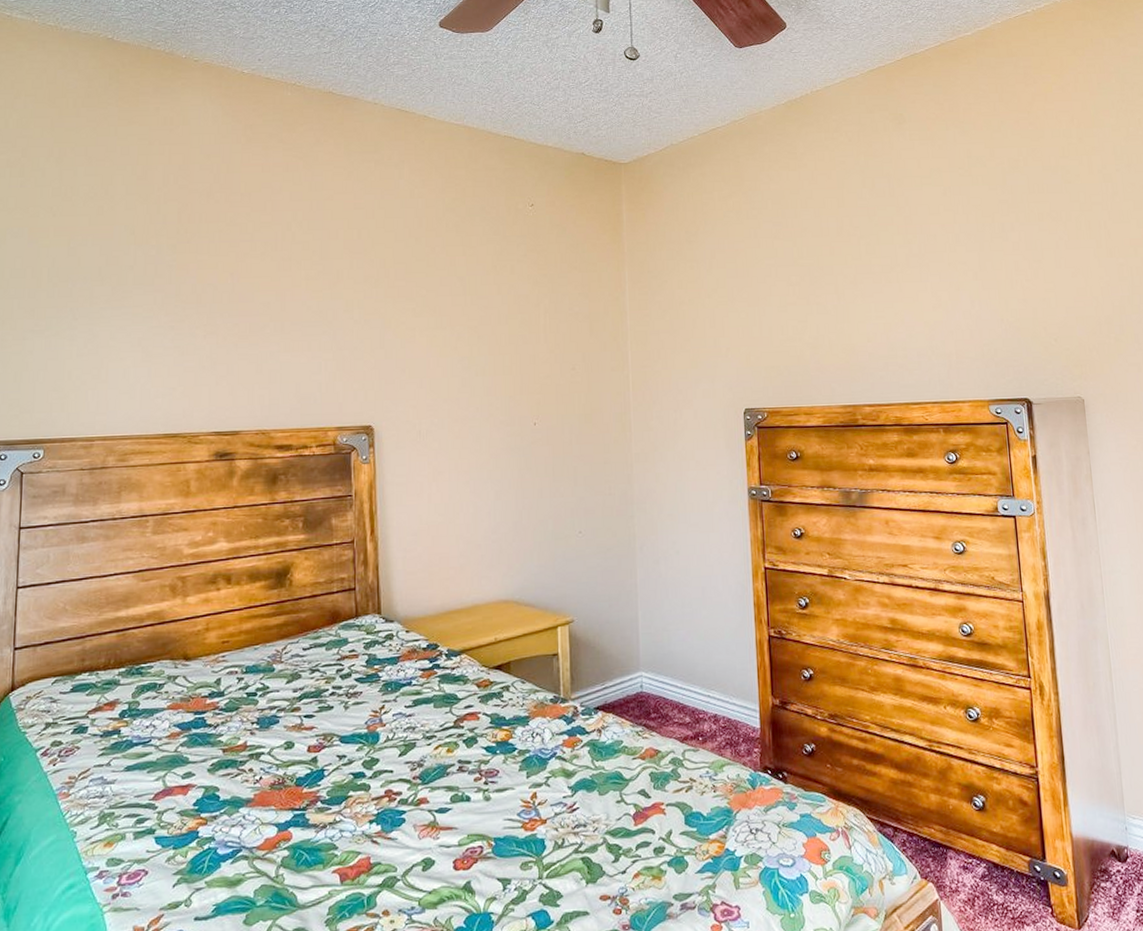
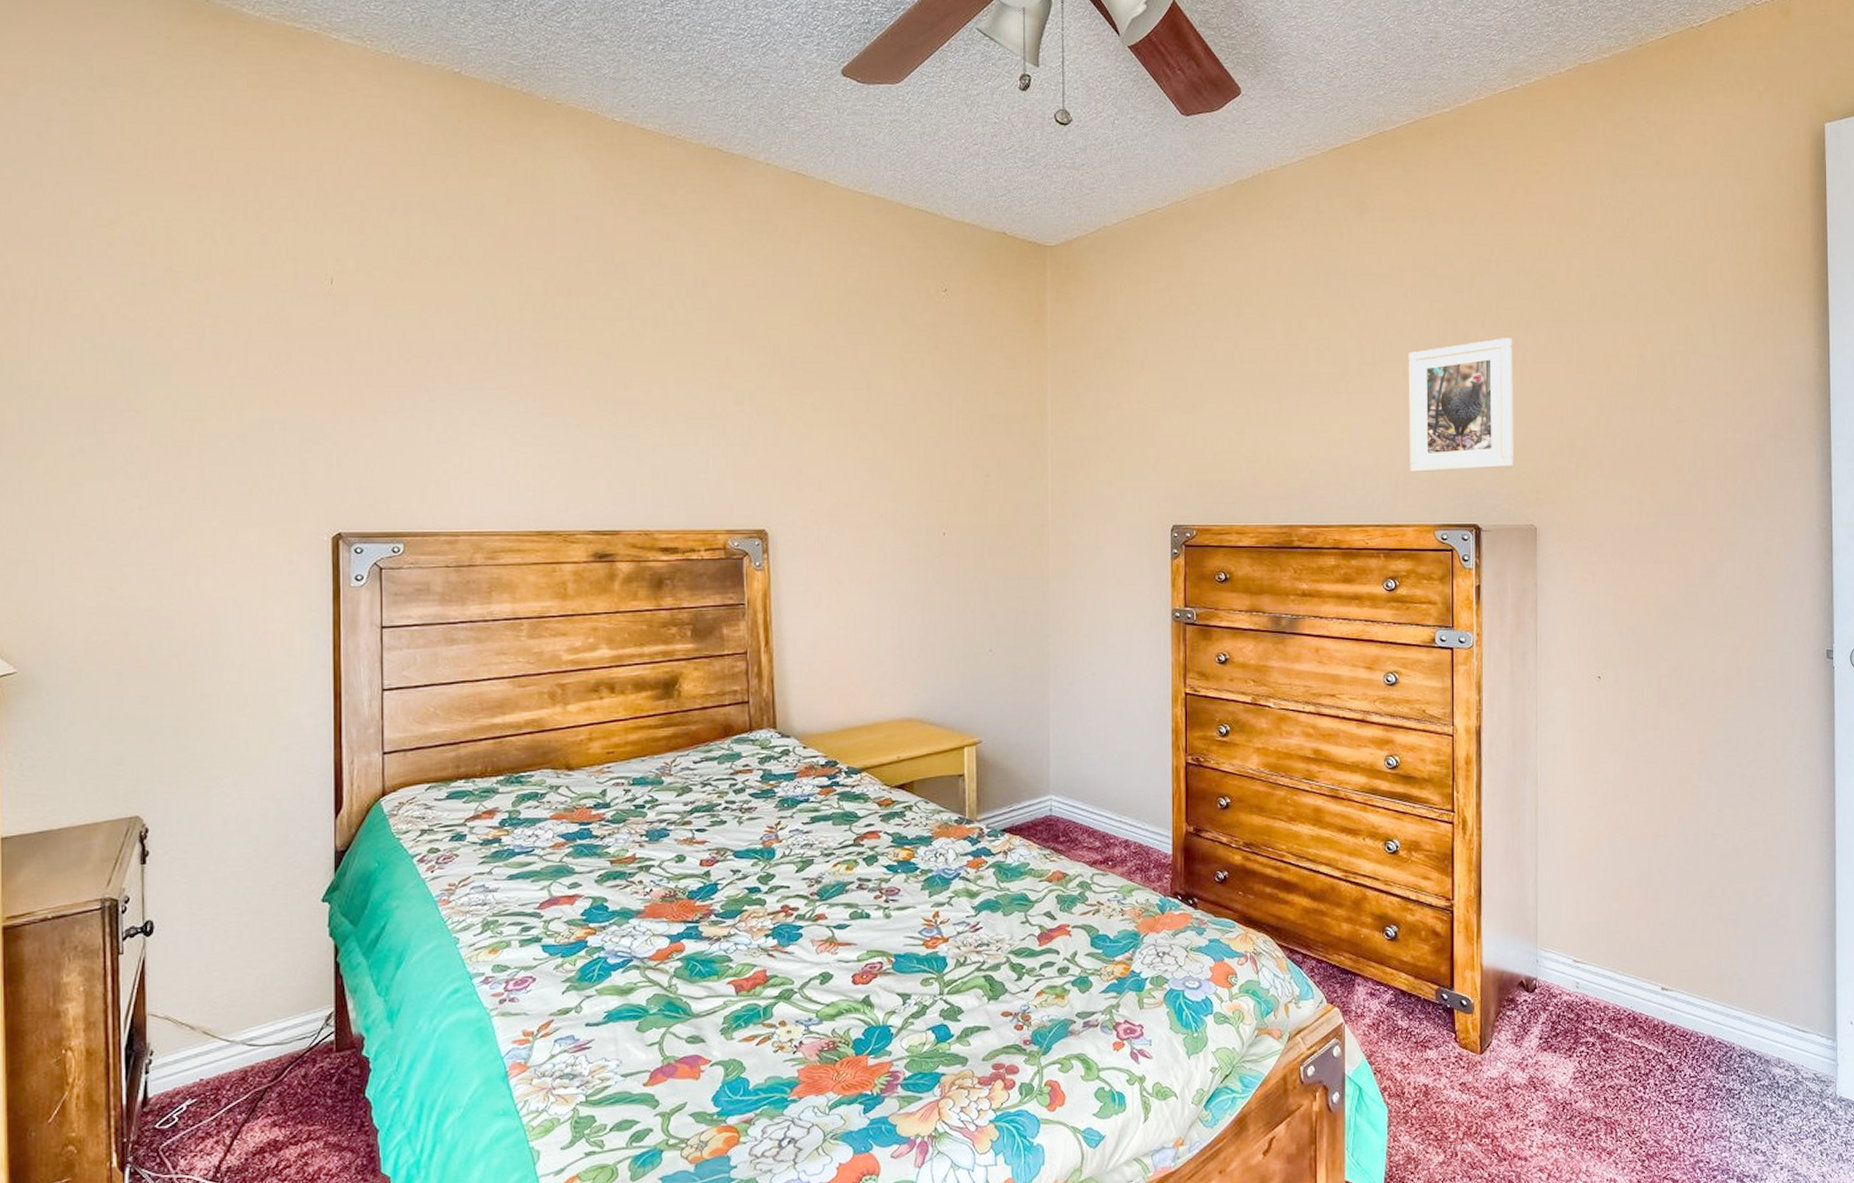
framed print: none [951,228,1057,353] -> present [1408,338,1514,473]

